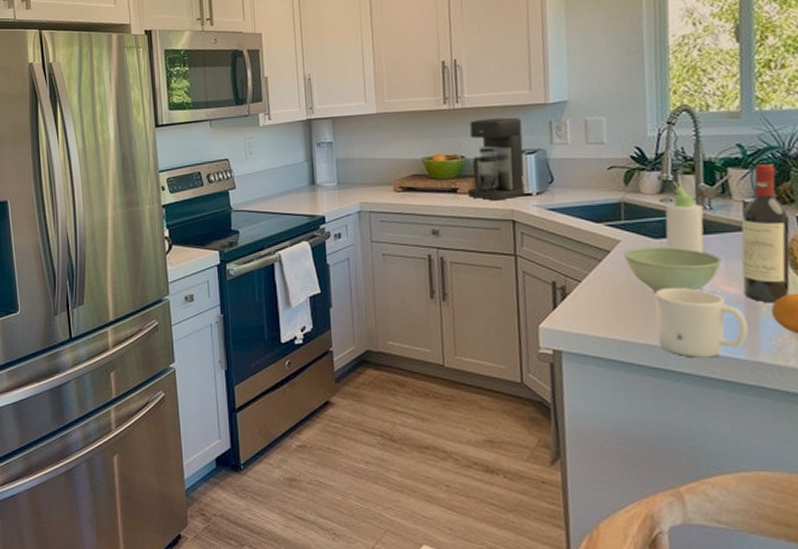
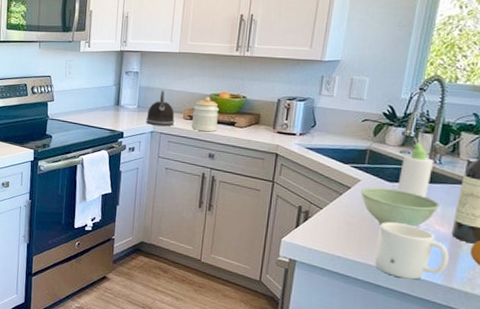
kettle: none [349,159,384,203] -> present [146,90,175,126]
jar: none [404,162,437,204] -> present [191,97,220,132]
coffee maker: present [468,117,525,201] -> none [244,67,298,136]

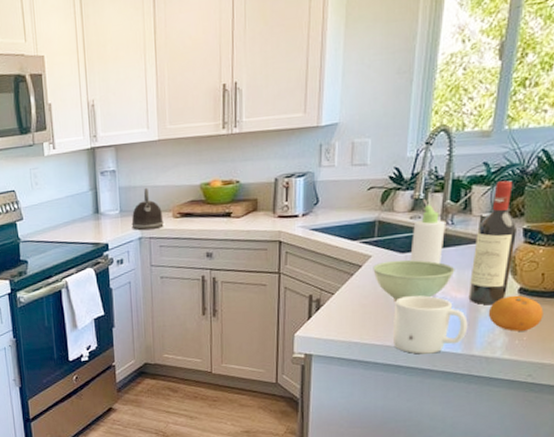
jar: present [191,97,220,132] -> none [182,188,212,229]

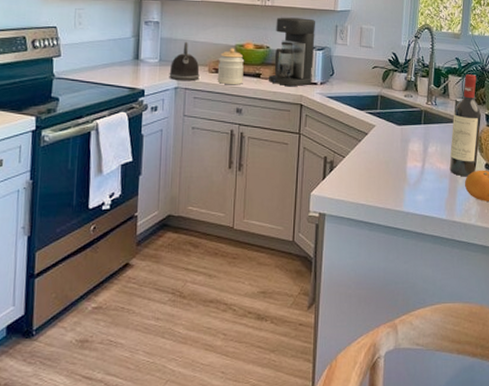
jar: none [182,188,212,229] -> present [217,48,245,85]
coffee maker: none [241,141,294,223] -> present [269,17,315,87]
bowl: present [373,260,455,303] -> none [376,131,439,169]
mug: present [392,295,468,354] -> none [392,164,450,218]
bottle: present [410,200,445,264] -> none [405,82,430,138]

